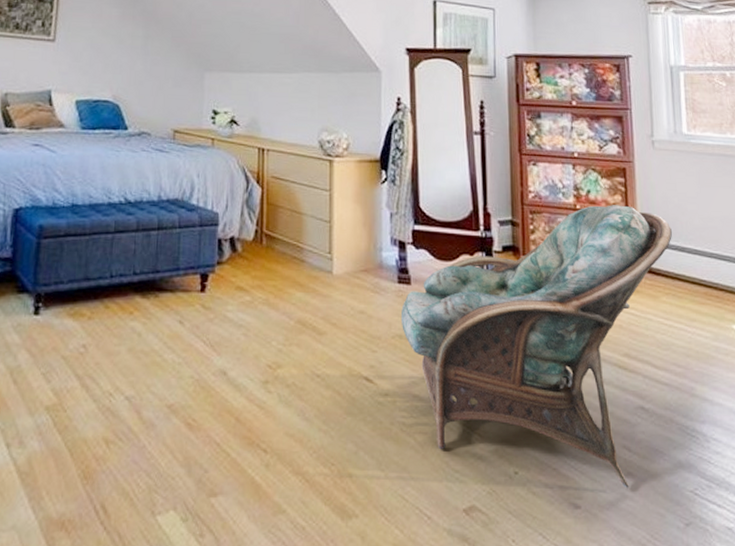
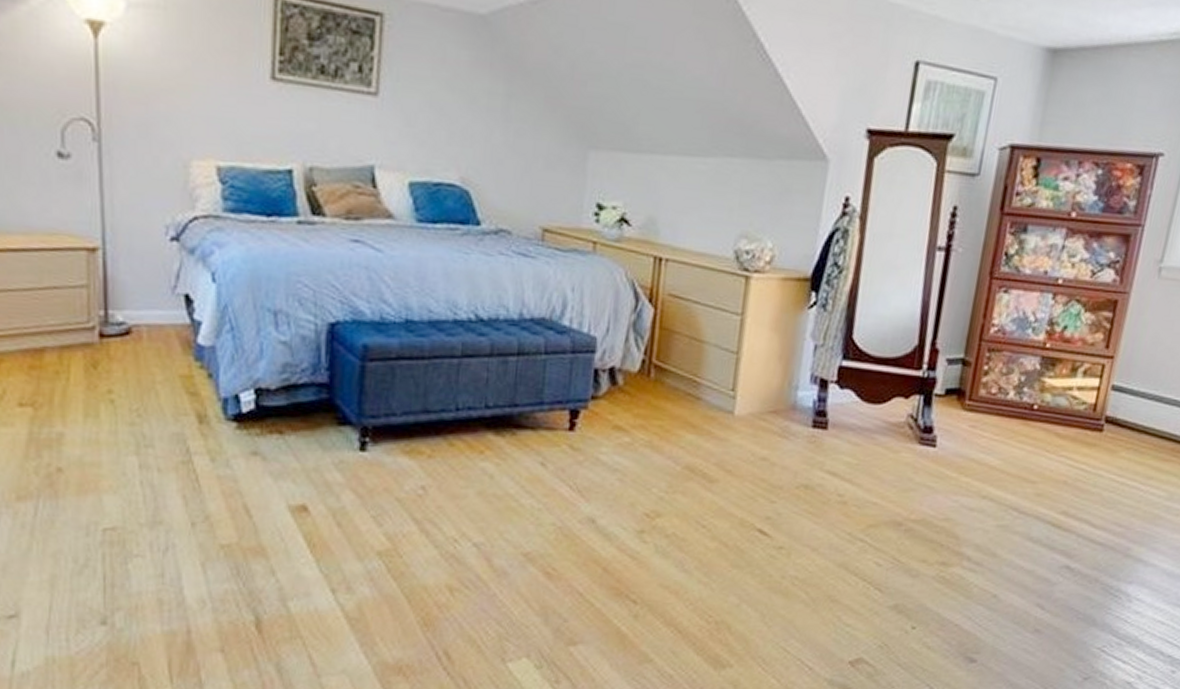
armchair: present [400,205,673,488] -> none [809,344,1154,645]

